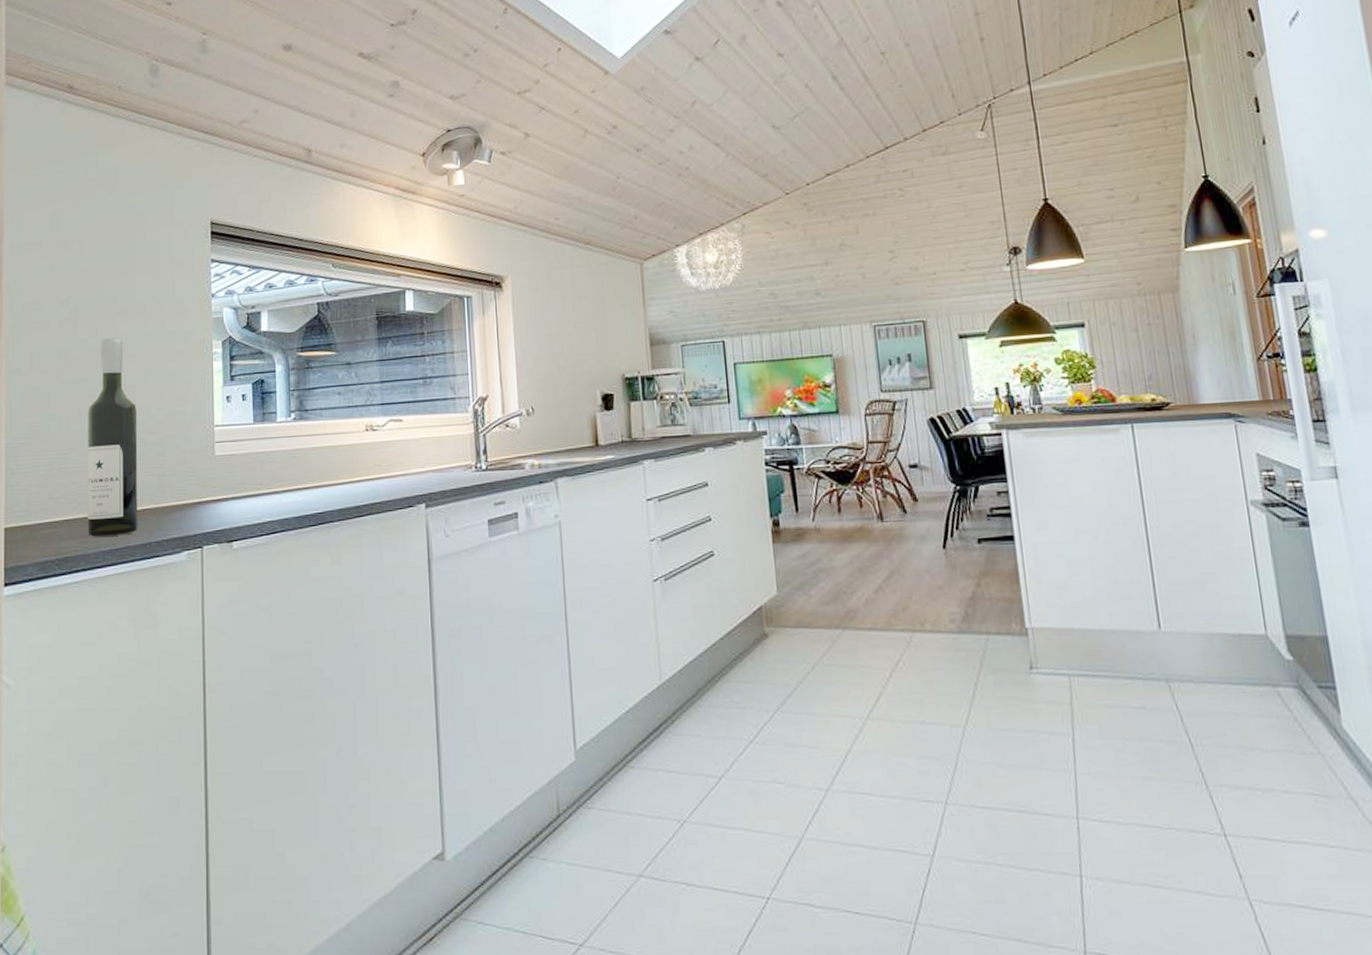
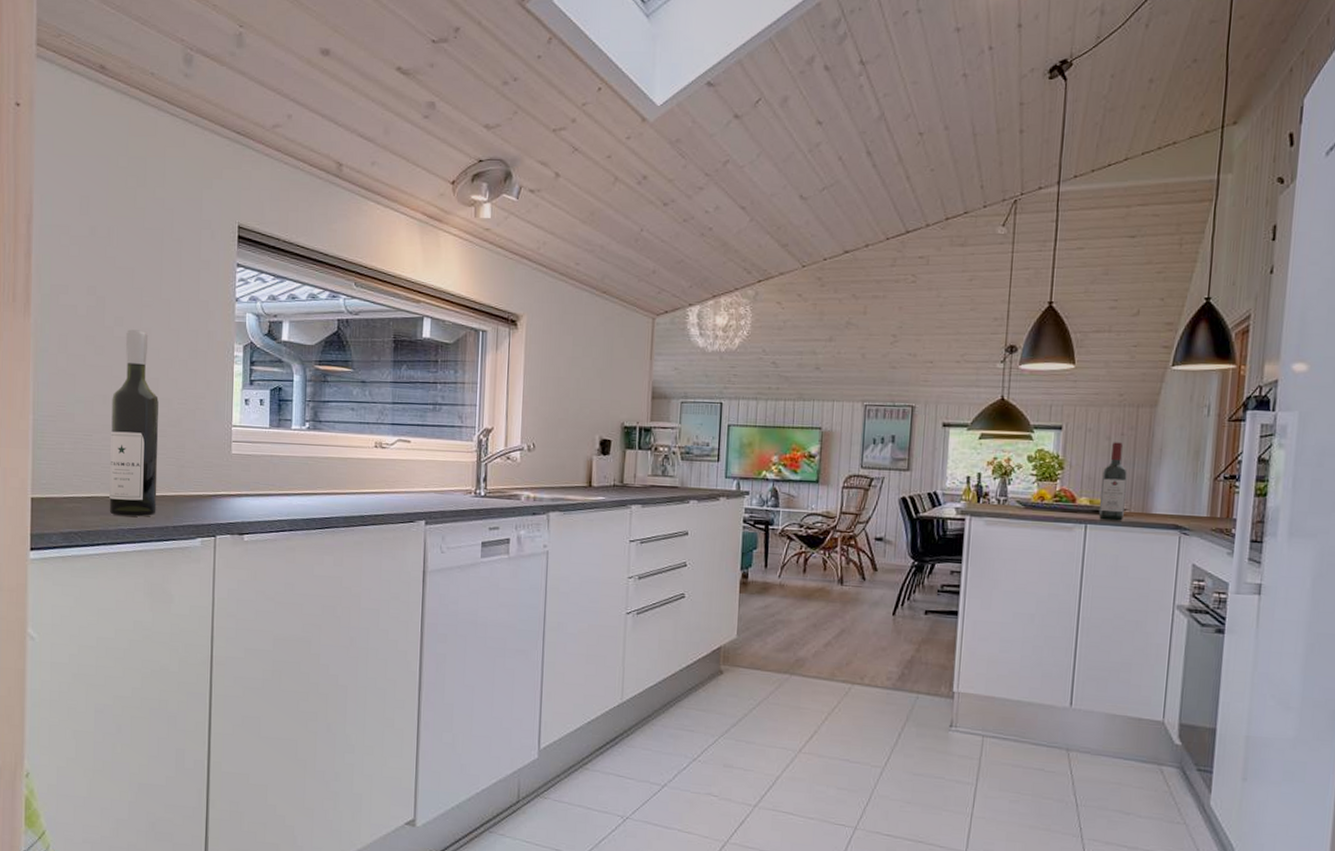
wine bottle: none [1136,333,1171,418] -> present [1098,442,1128,522]

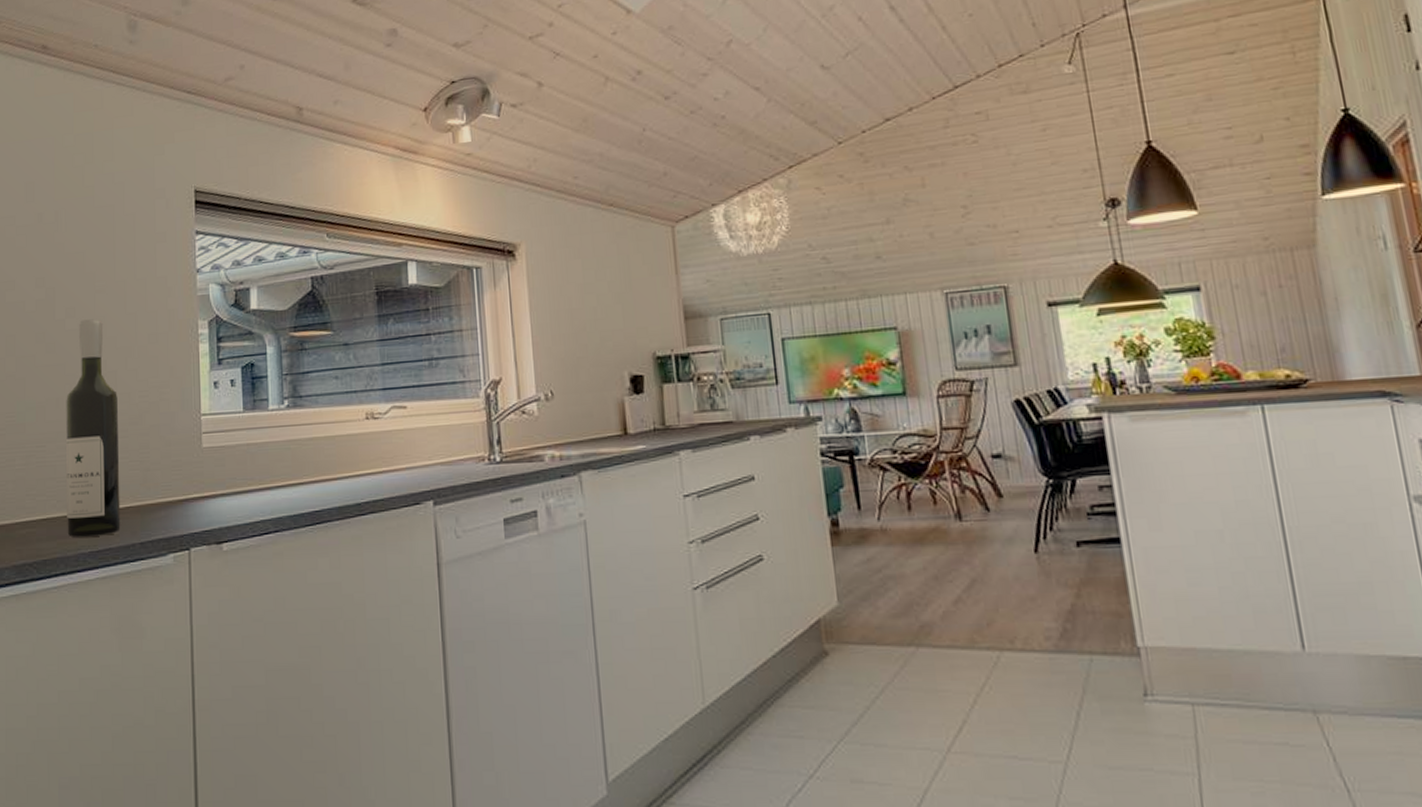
wine bottle: present [1098,442,1128,522] -> none [1266,296,1310,398]

